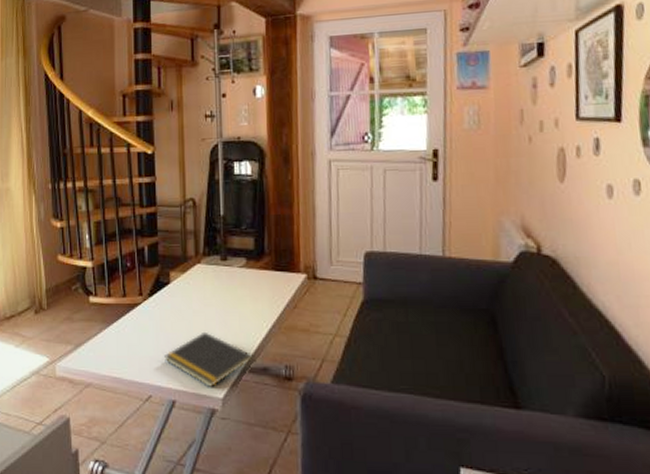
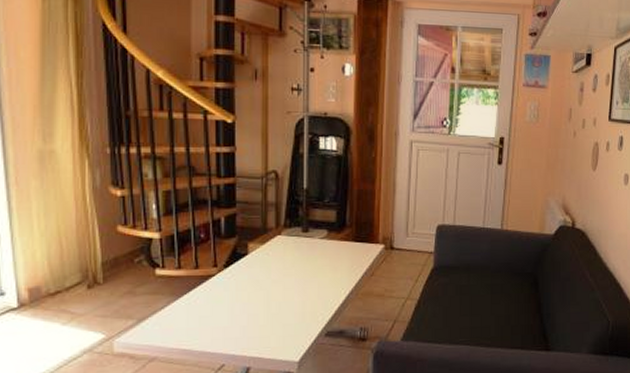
notepad: present [164,331,253,387] -> none [240,300,330,352]

